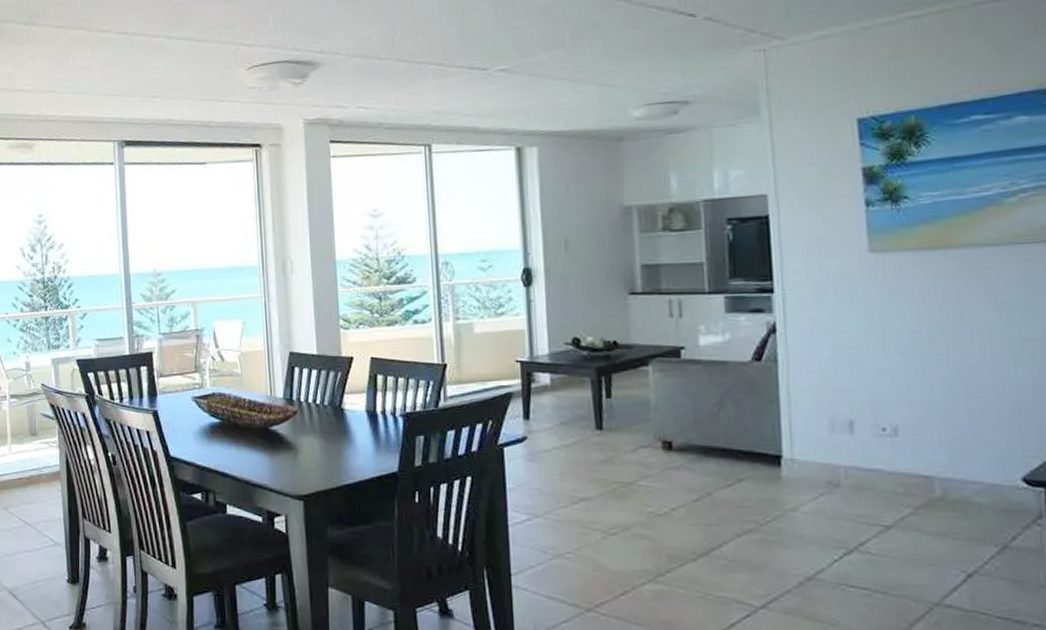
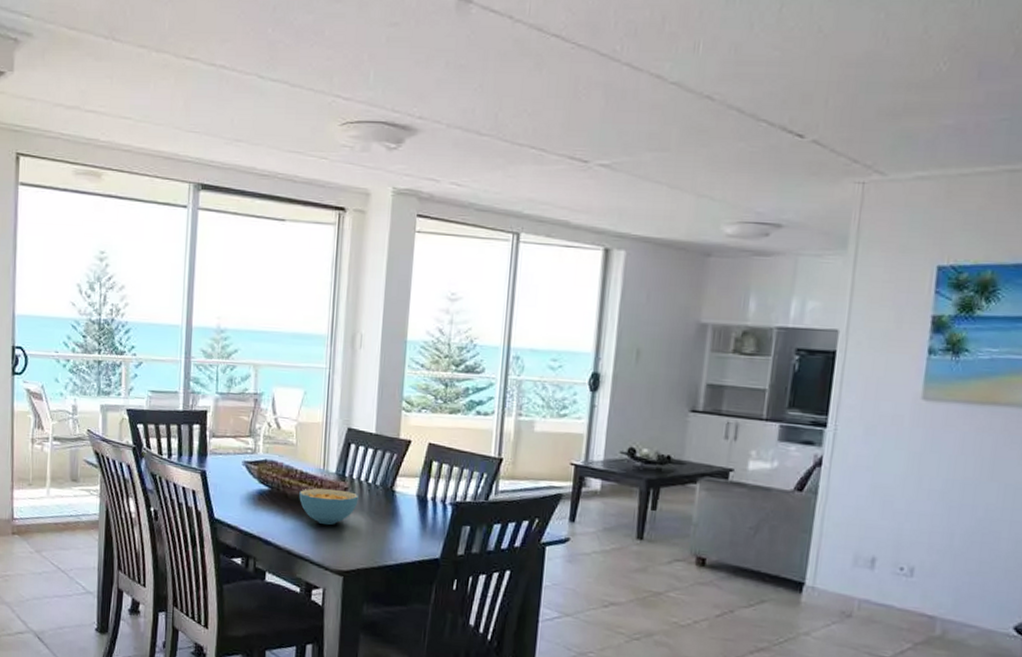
cereal bowl: none [250,414,309,450] -> present [299,488,359,525]

